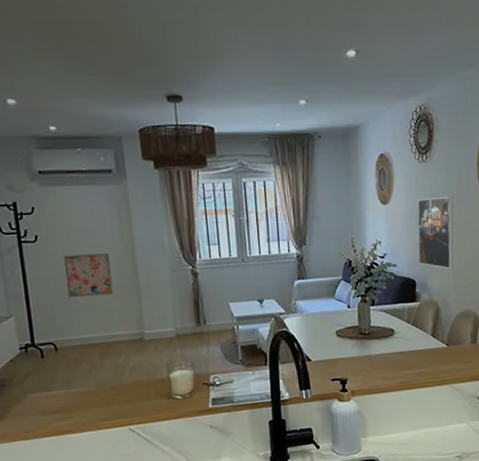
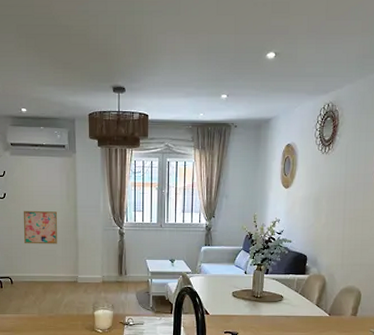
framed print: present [417,197,454,269] -> none [312,185,350,248]

